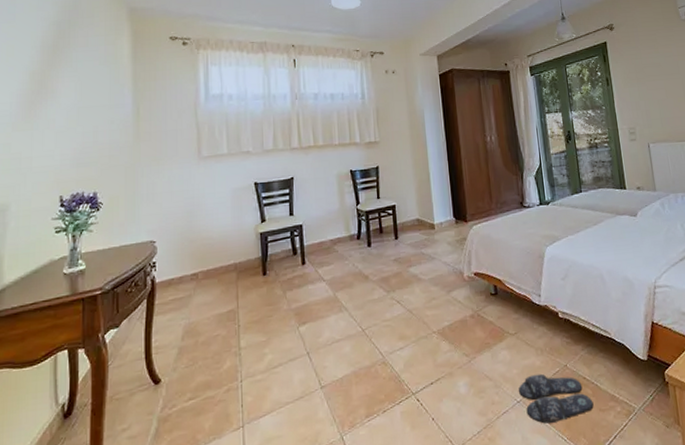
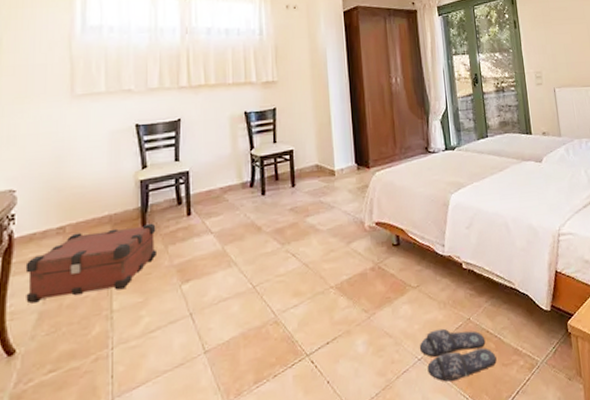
suitcase: none [166,271,277,340] -> present [25,223,158,304]

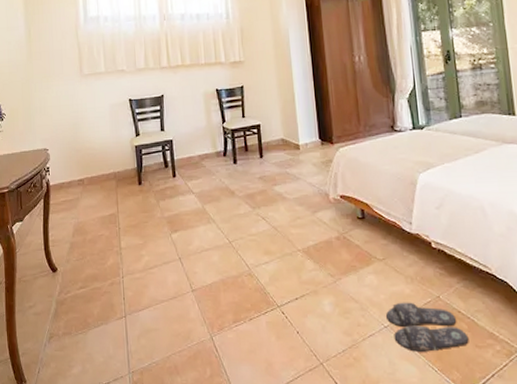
suitcase: present [25,223,158,304] -> none [59,181,152,236]

